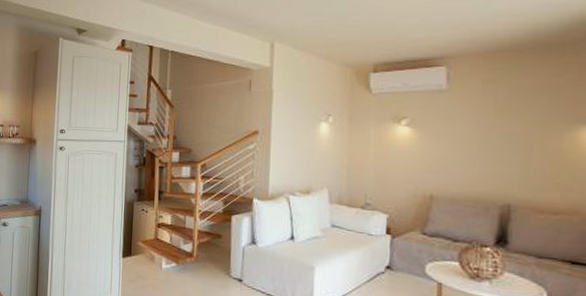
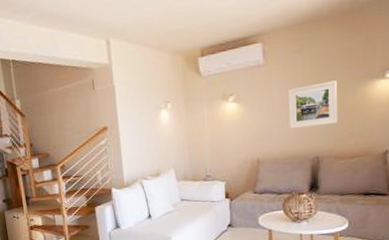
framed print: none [473,119,540,169] -> present [288,80,338,130]

